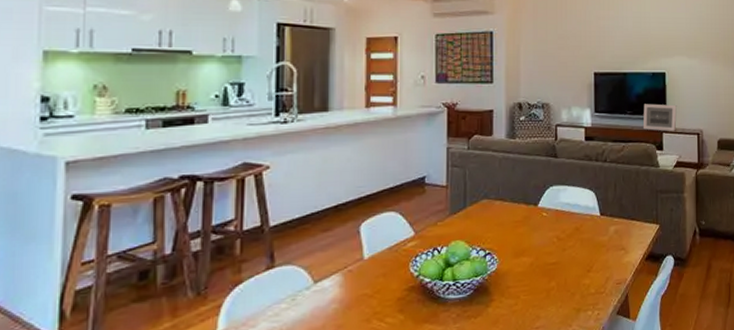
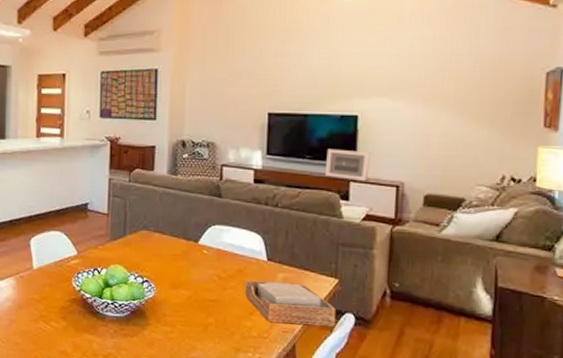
napkin holder: none [581,233,660,277] -> present [244,280,336,327]

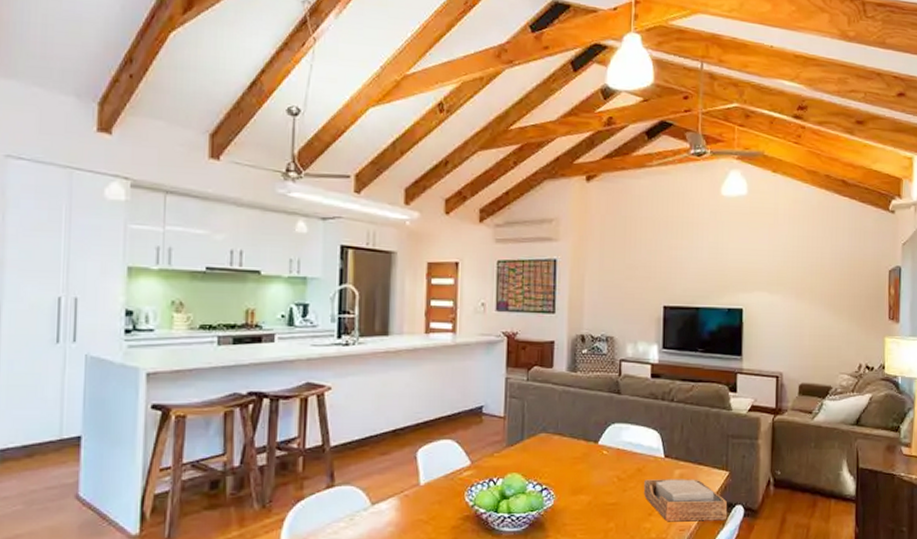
picture frame: present [324,149,370,181] -> none [715,341,754,372]

